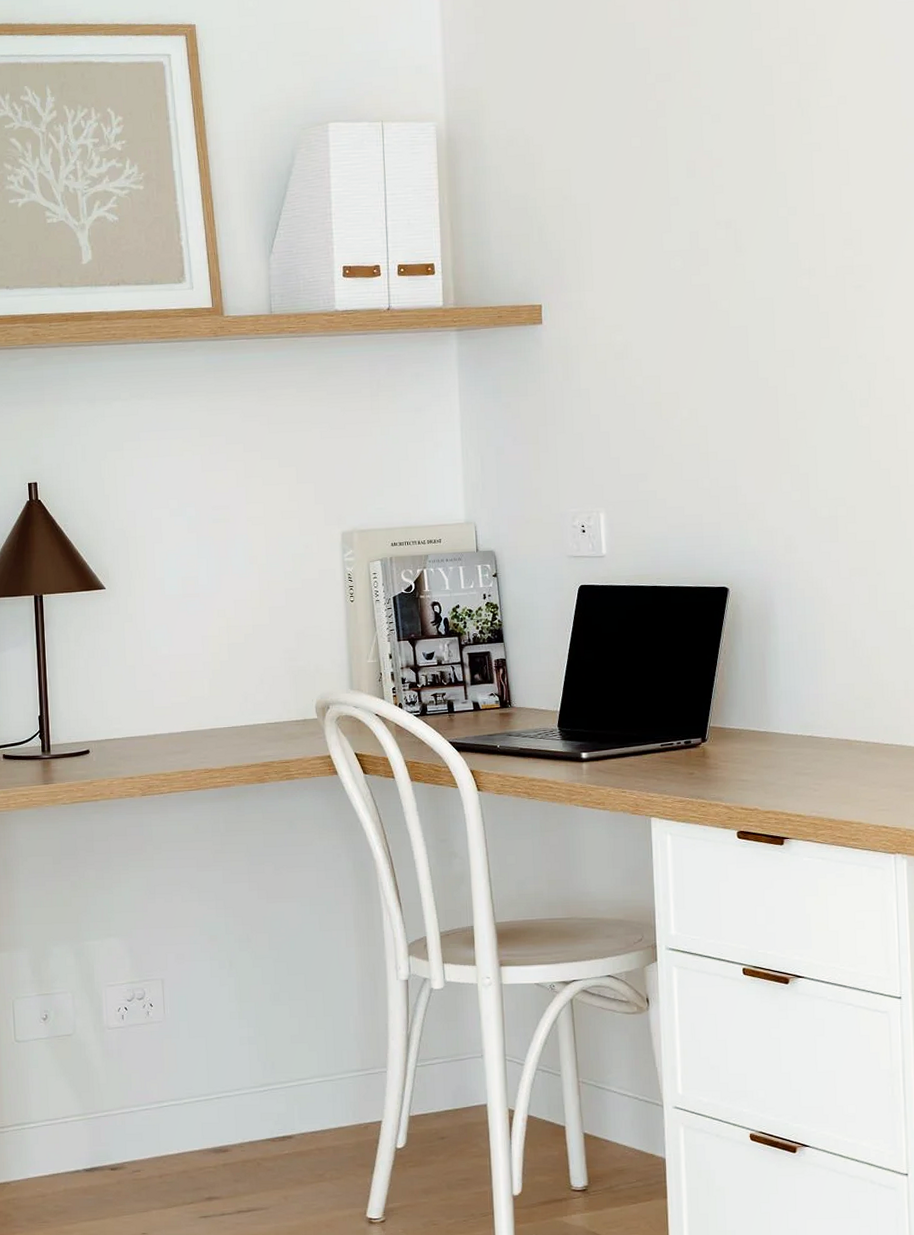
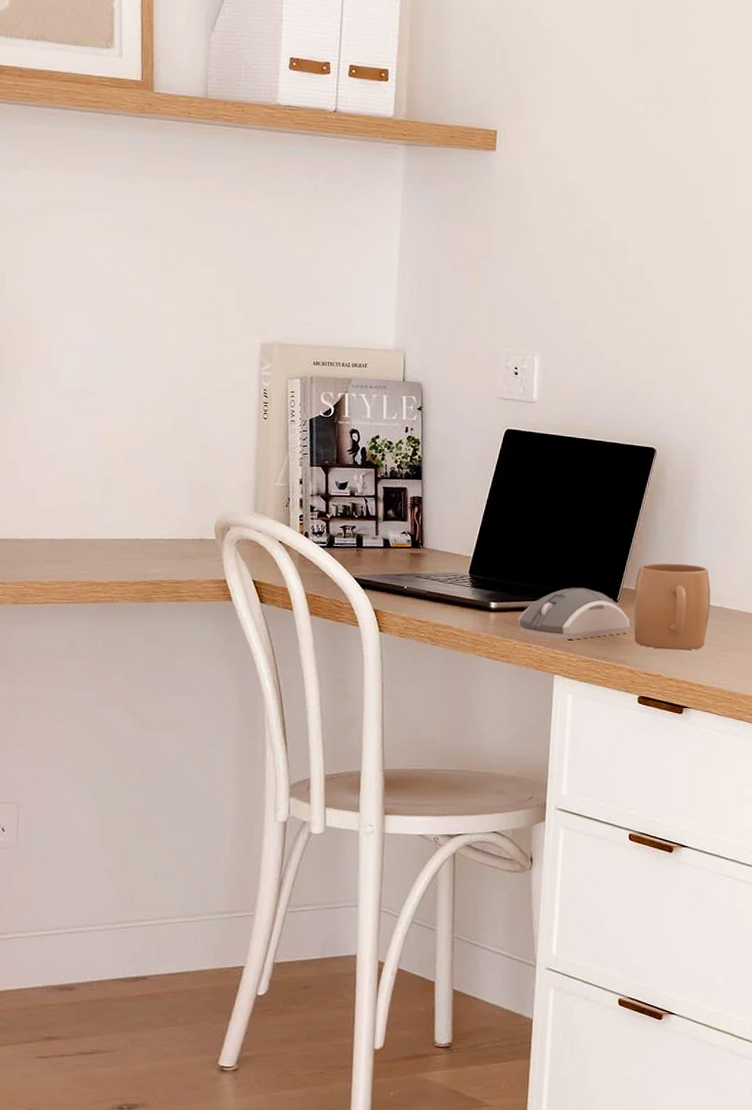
computer mouse: none [610,730,722,783] -> present [518,587,631,640]
mug: none [721,697,801,783] -> present [633,563,711,650]

